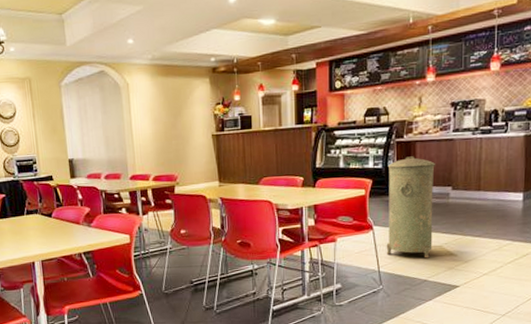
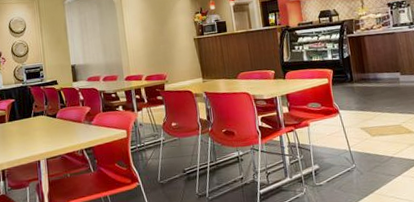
trash can: present [386,156,436,259] -> none [344,48,393,137]

